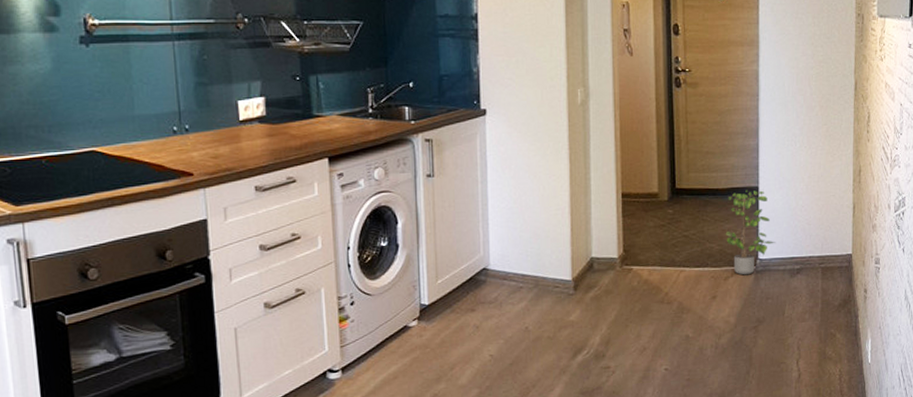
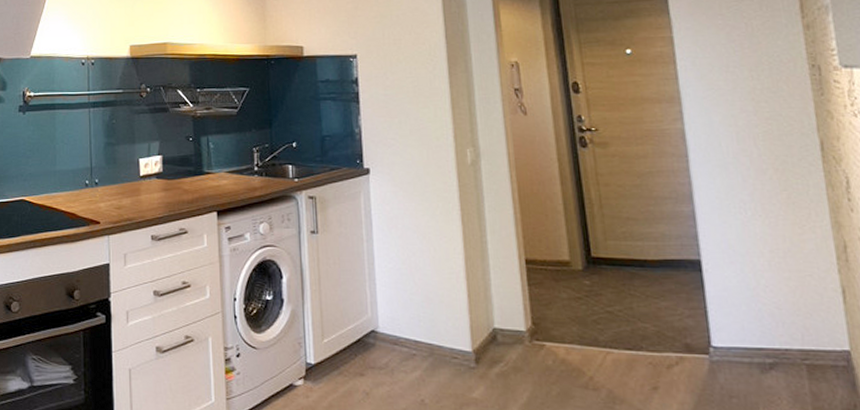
potted plant: present [725,190,775,275] -> none [660,262,733,365]

